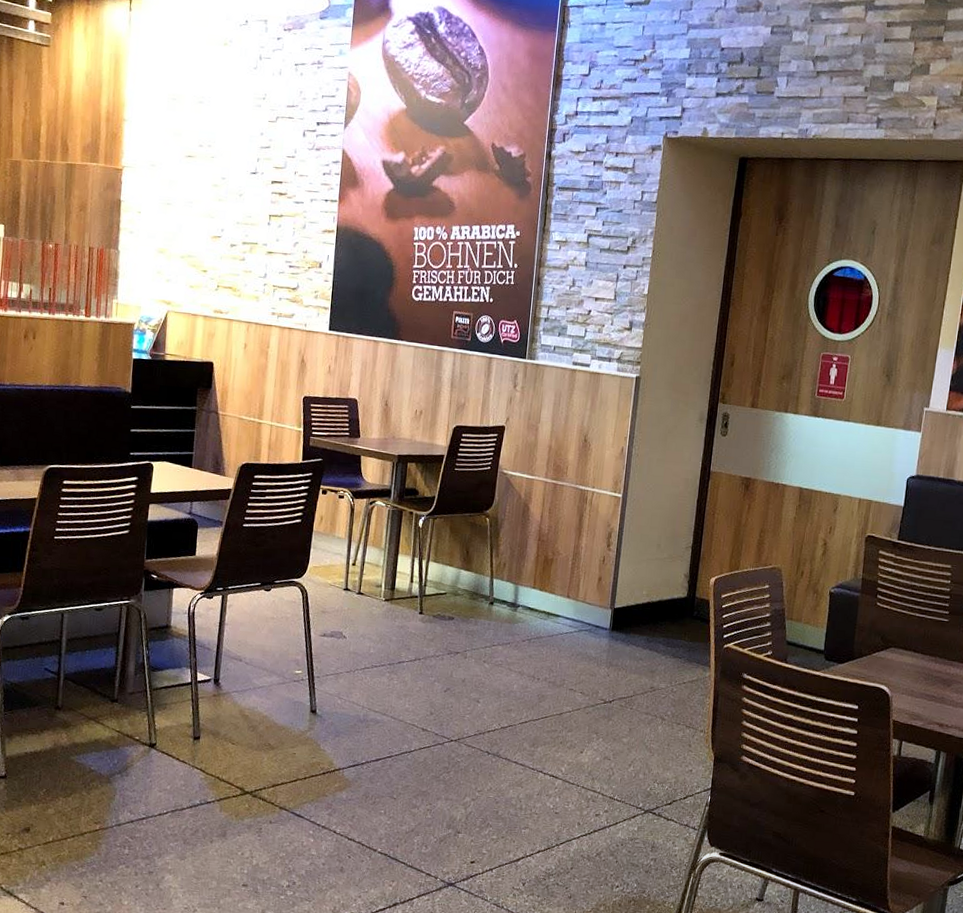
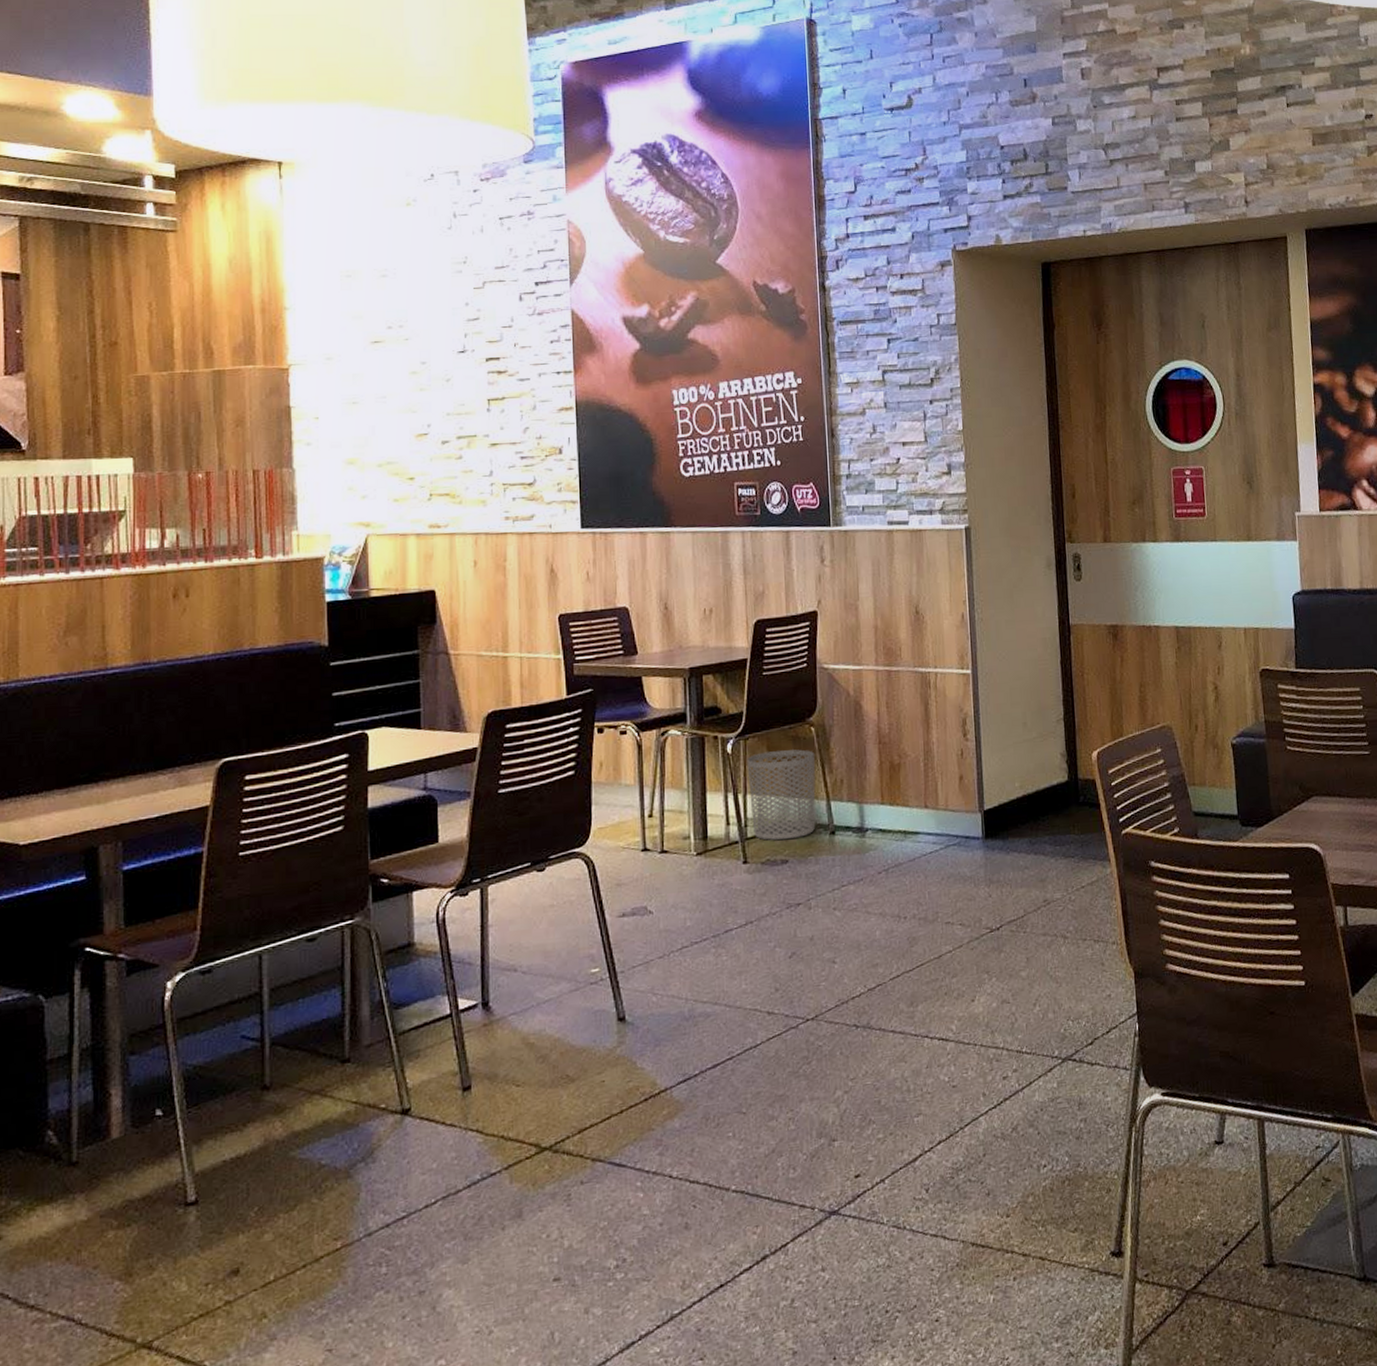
waste bin: none [430,531,487,602] -> present [747,749,816,841]

